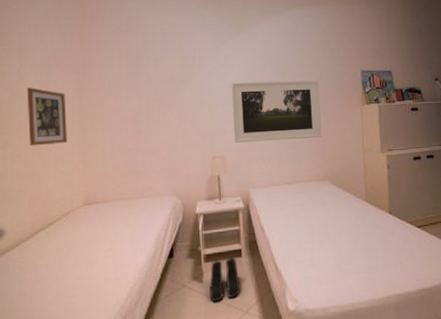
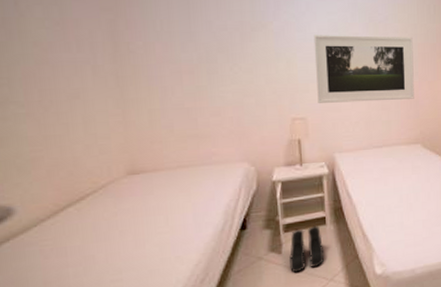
picture frame: present [27,87,67,146] -> none [31,26,99,103]

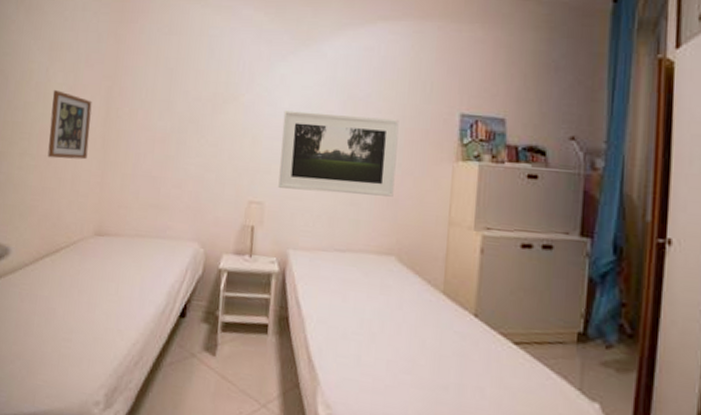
picture frame: none [31,26,99,103] -> present [47,90,92,160]
boots: present [289,225,325,273] -> none [221,331,262,385]

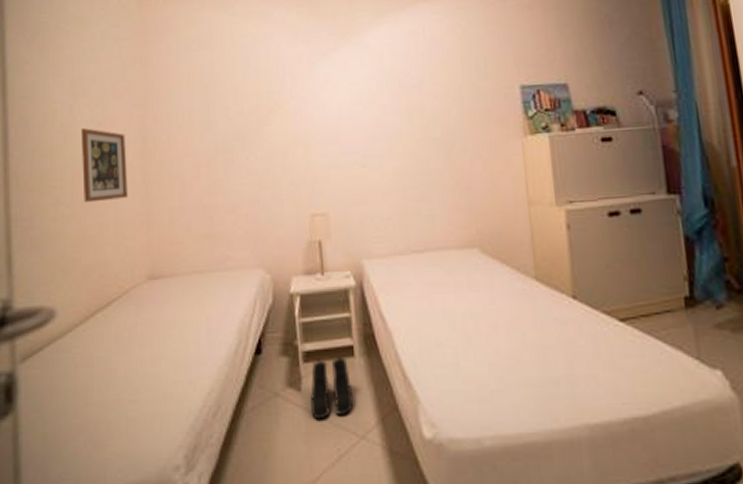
boots: none [221,331,262,385] -> present [310,356,354,420]
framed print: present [278,110,399,197] -> none [334,102,465,195]

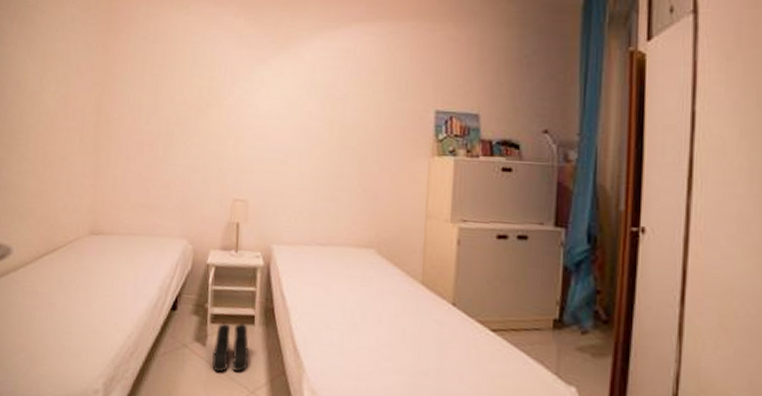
picture frame: present [80,128,128,203] -> none [43,98,84,163]

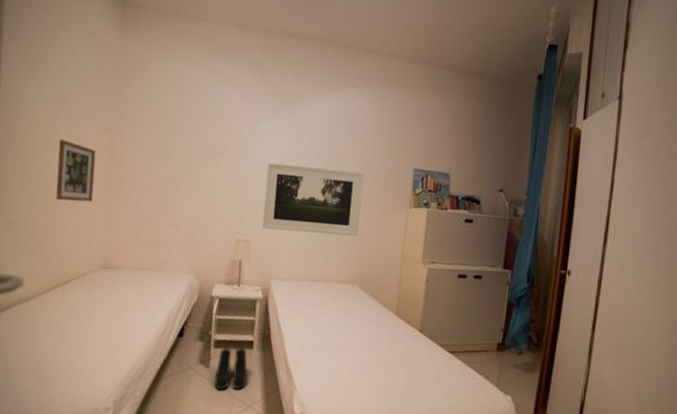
picture frame: none [43,98,84,163] -> present [56,139,96,202]
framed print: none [261,112,376,192] -> present [262,162,364,237]

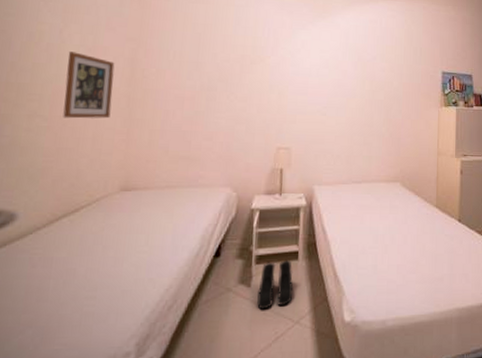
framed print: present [262,162,364,237] -> none [303,70,398,136]

